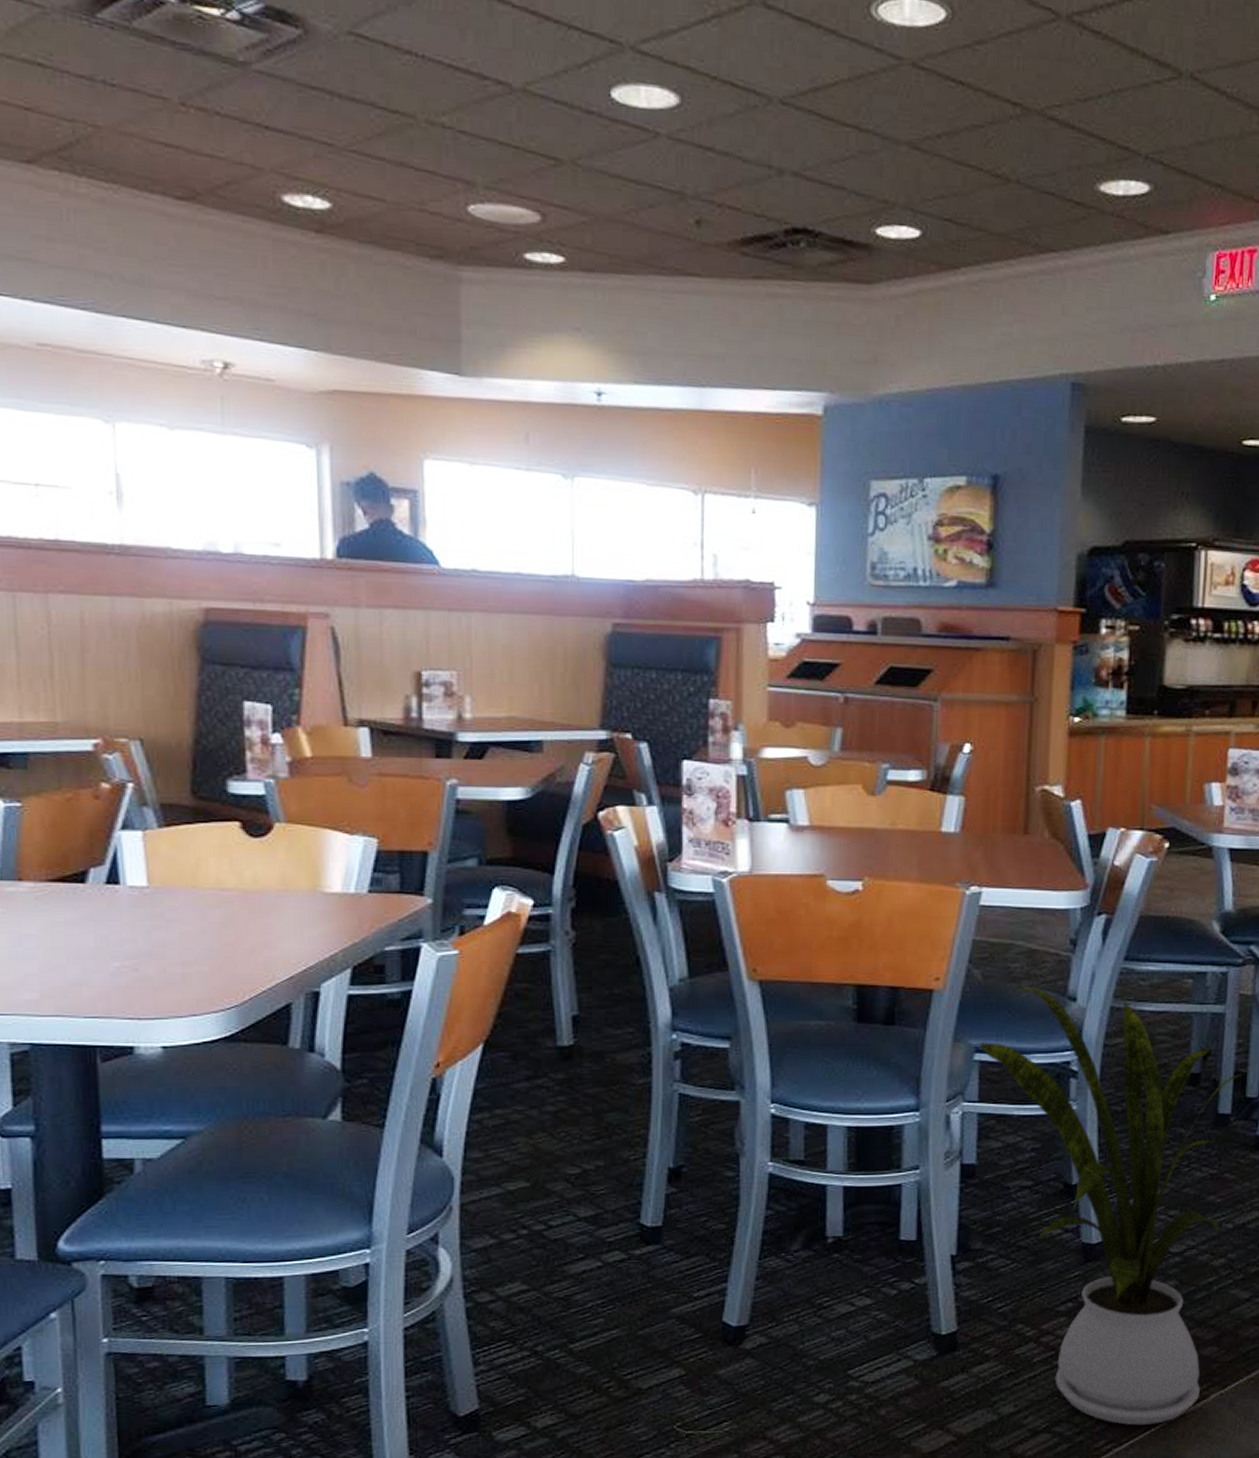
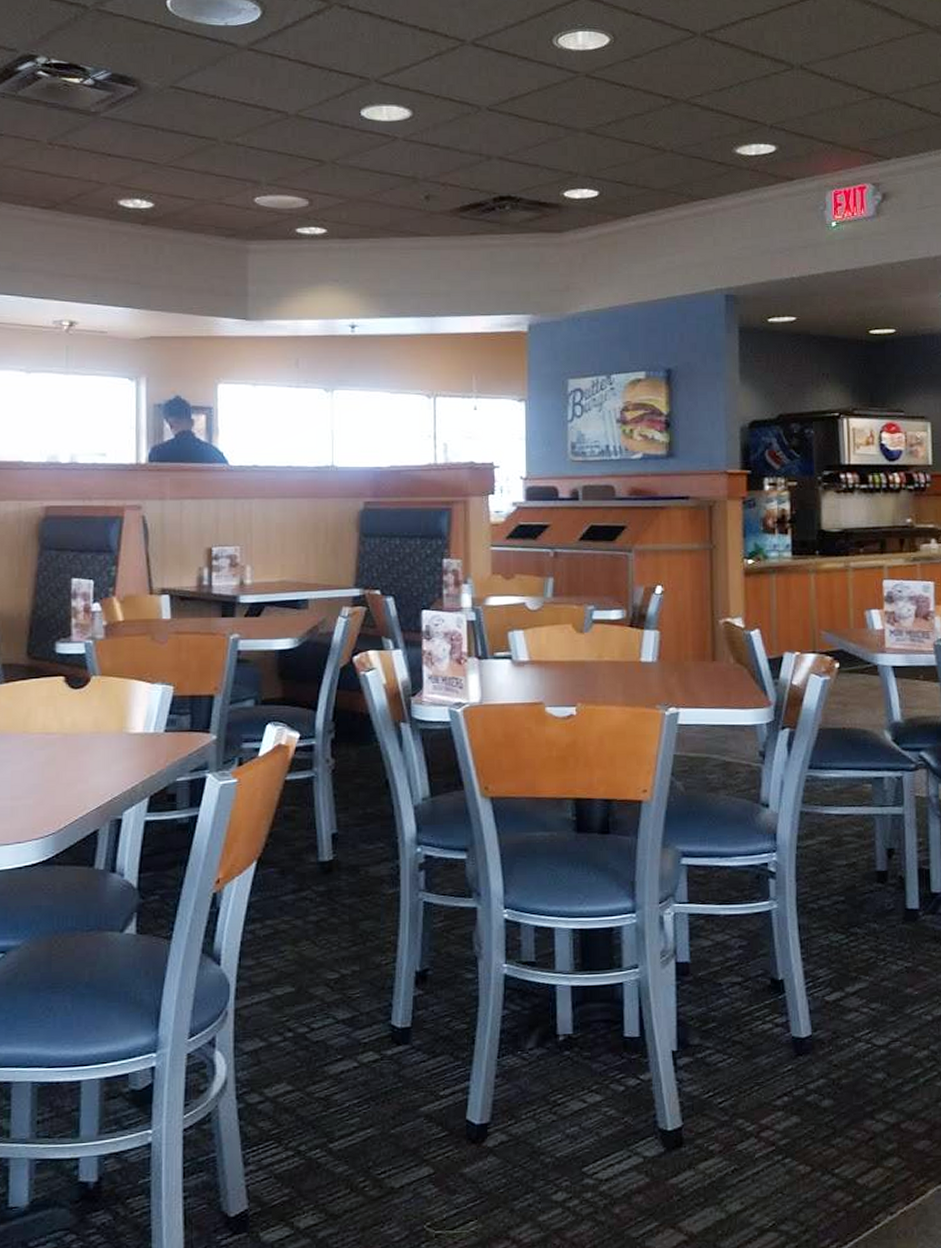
house plant: present [975,985,1246,1425] -> none [682,794,929,1223]

